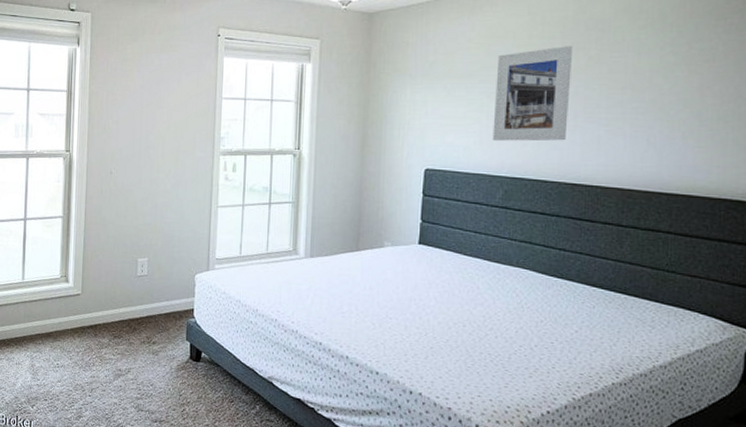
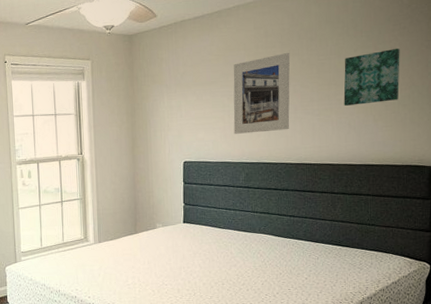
wall art: none [642,48,724,117] -> present [343,48,400,106]

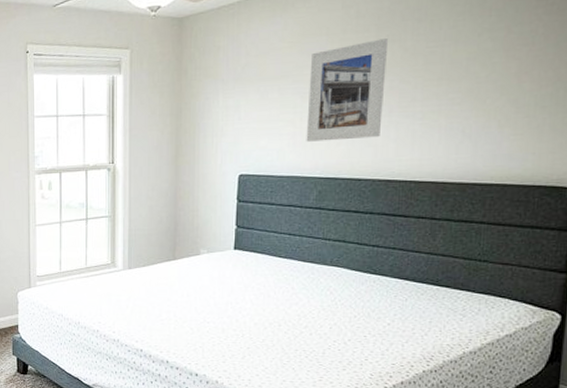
wall art: present [343,48,400,106] -> none [457,30,544,107]

